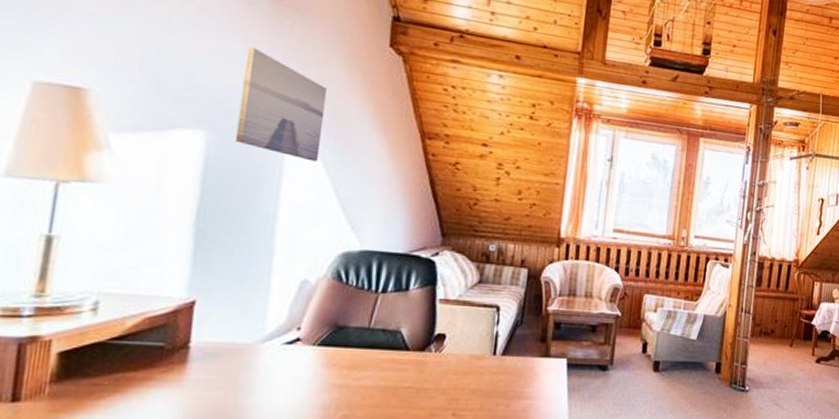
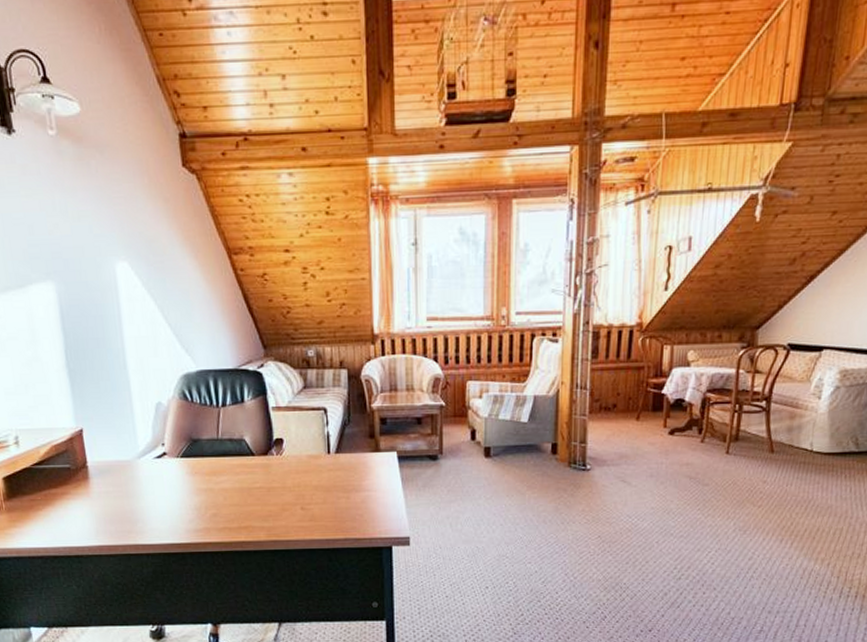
wall art: present [234,46,328,162] -> none [66,194,146,295]

